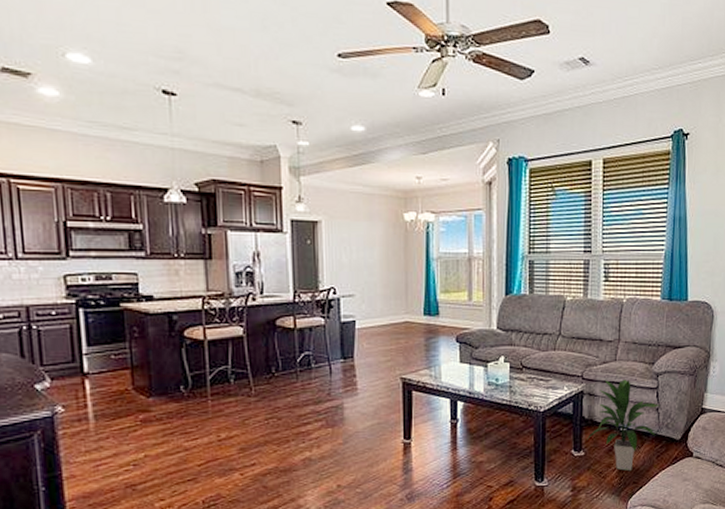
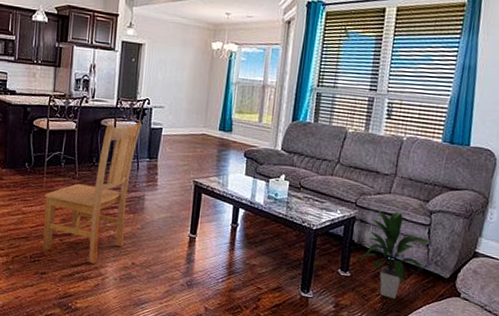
chair: none [212,316,329,496] -> present [42,121,142,264]

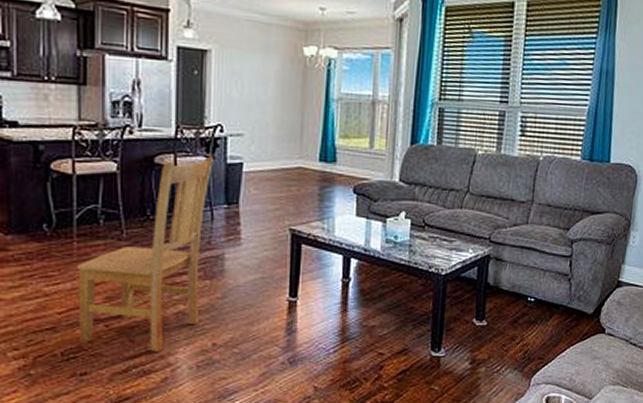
indoor plant: present [354,210,431,300] -> none [491,244,573,346]

